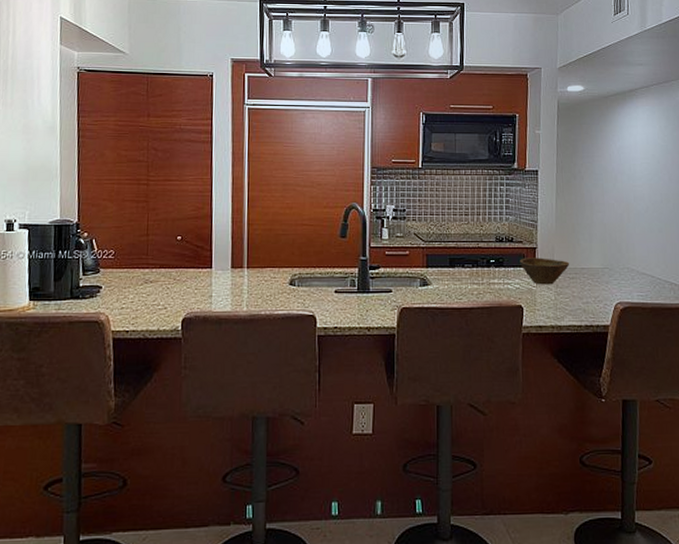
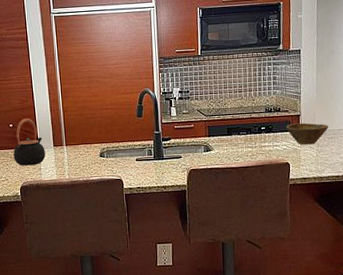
teapot: none [178,230,220,291] -> present [13,118,46,166]

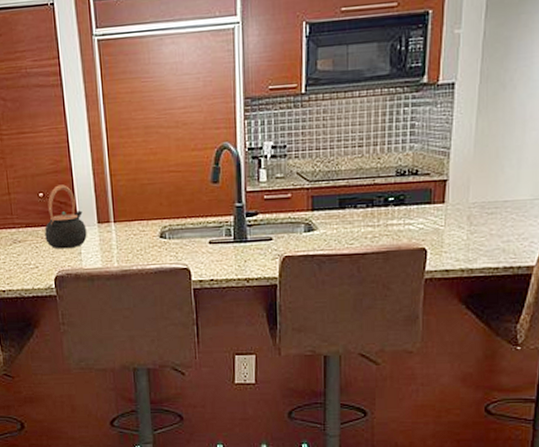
bowl: present [286,123,329,145] -> none [425,191,490,224]

